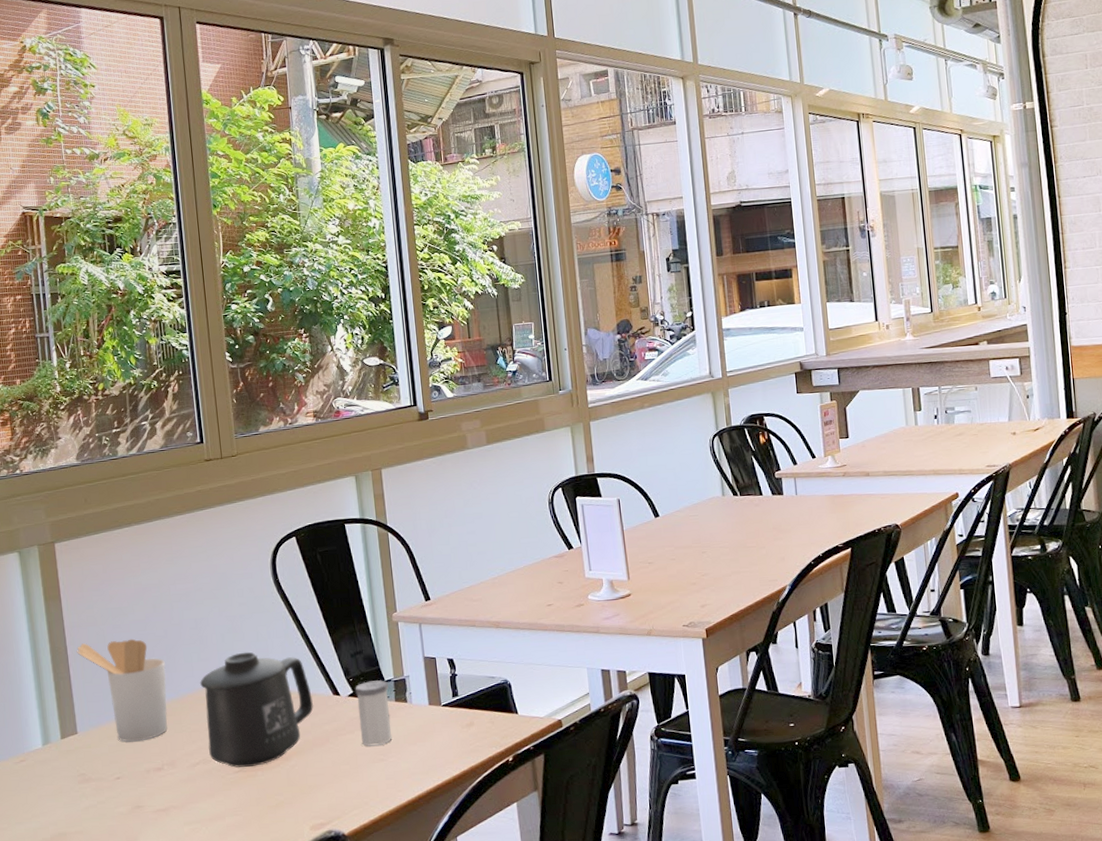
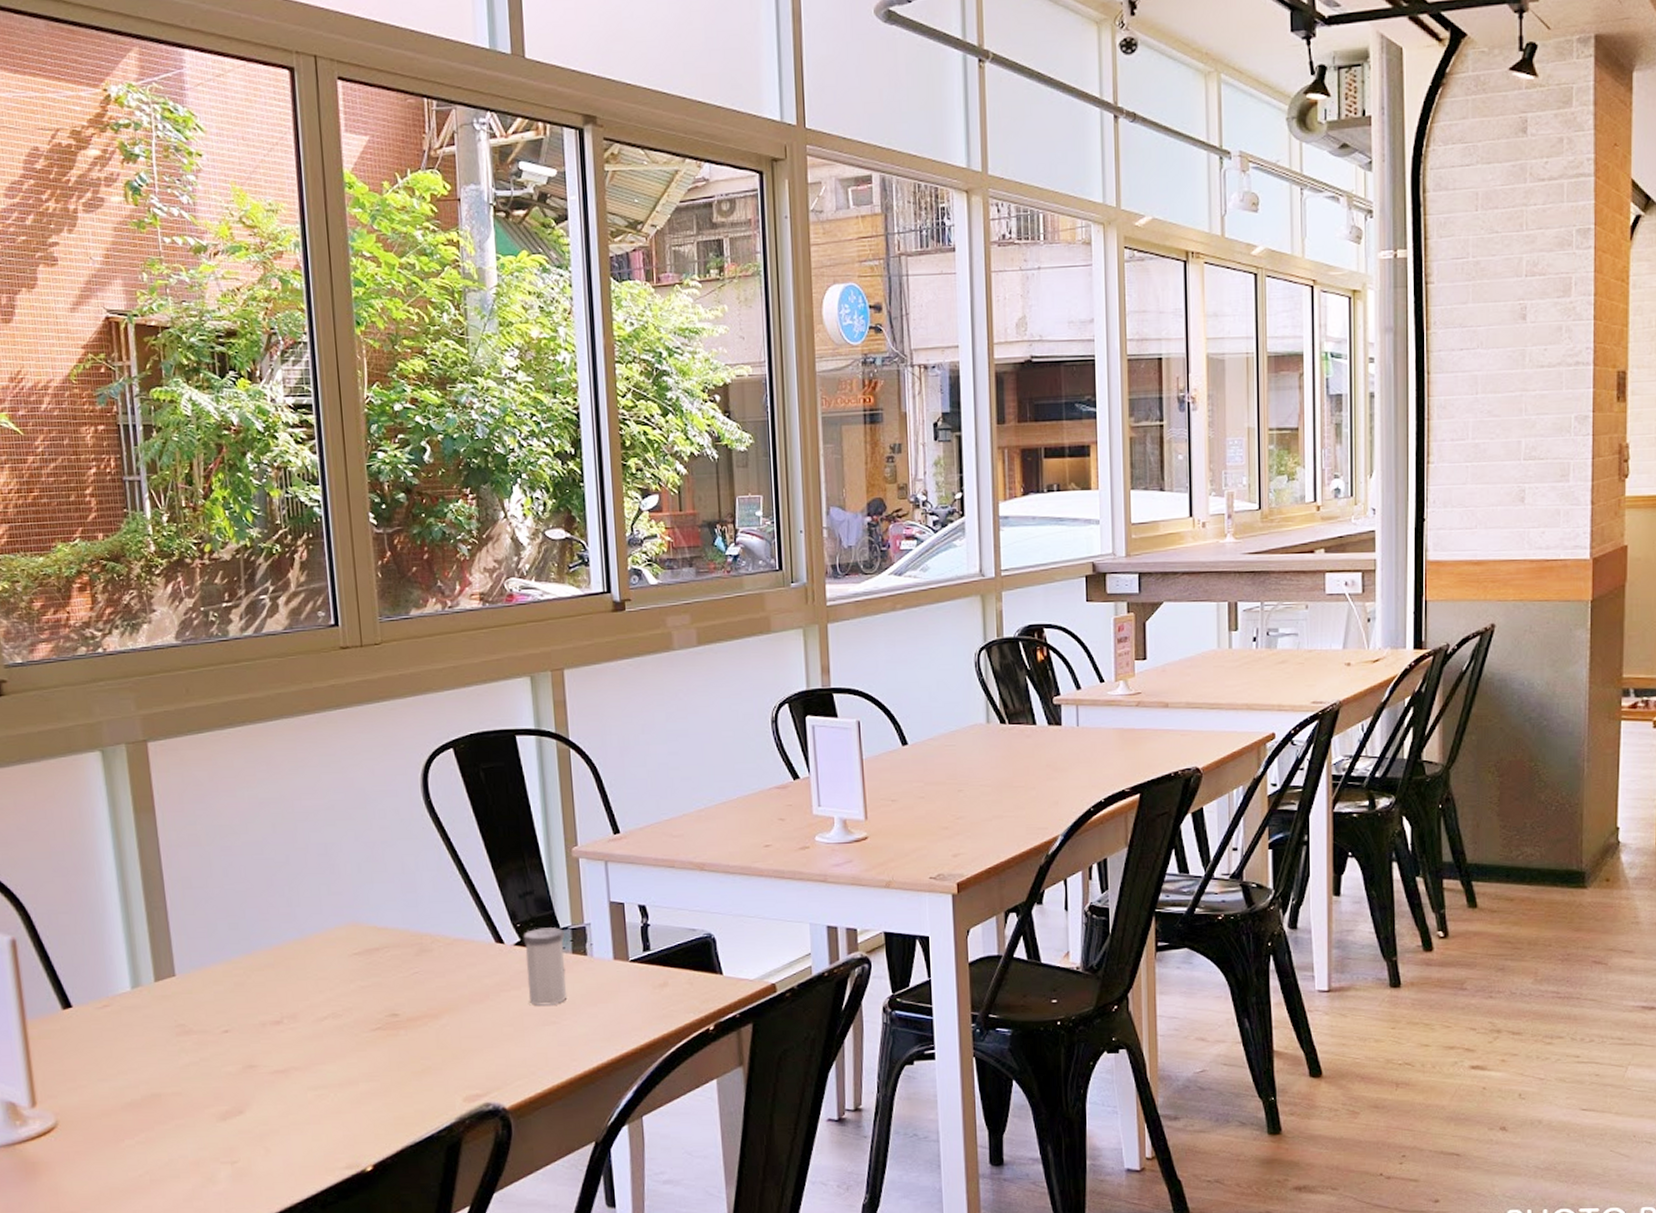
utensil holder: present [76,638,168,742] -> none [174,864,289,989]
mug: present [200,651,313,768] -> none [330,886,471,1024]

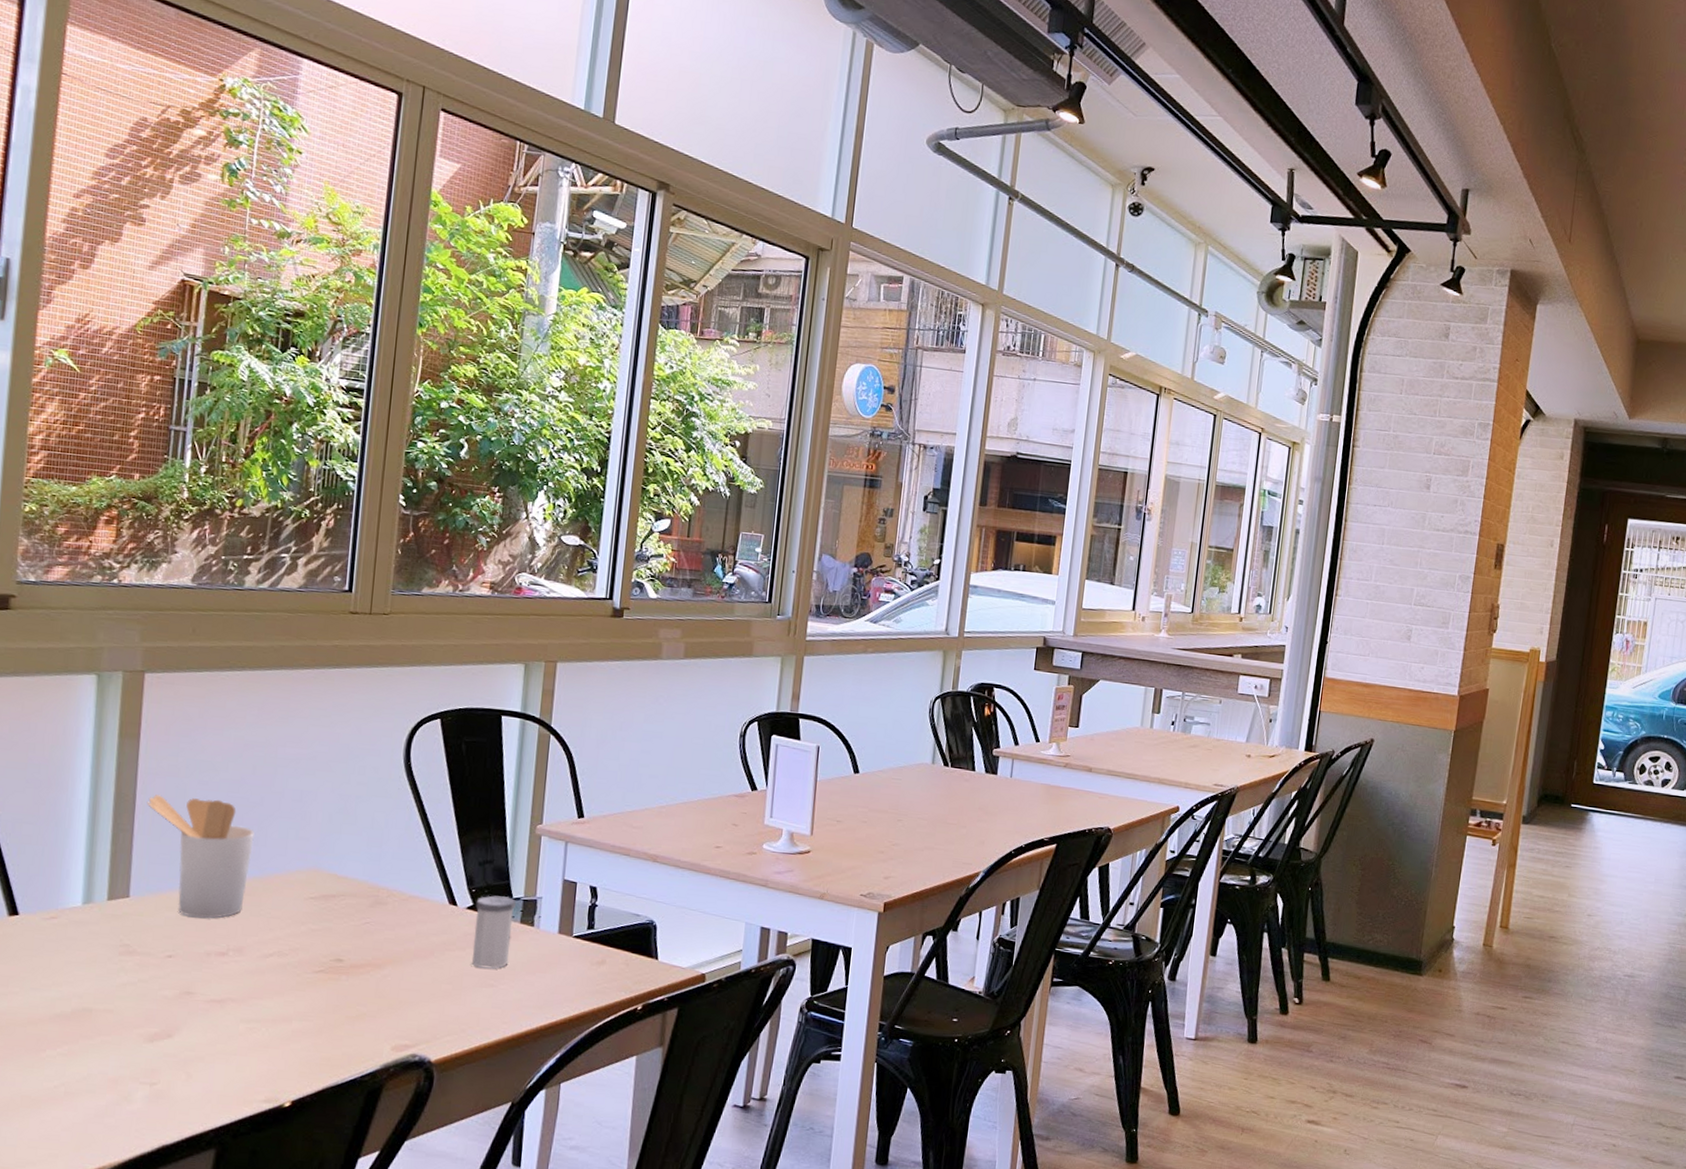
utensil holder: none [174,864,289,989] -> present [146,795,255,918]

